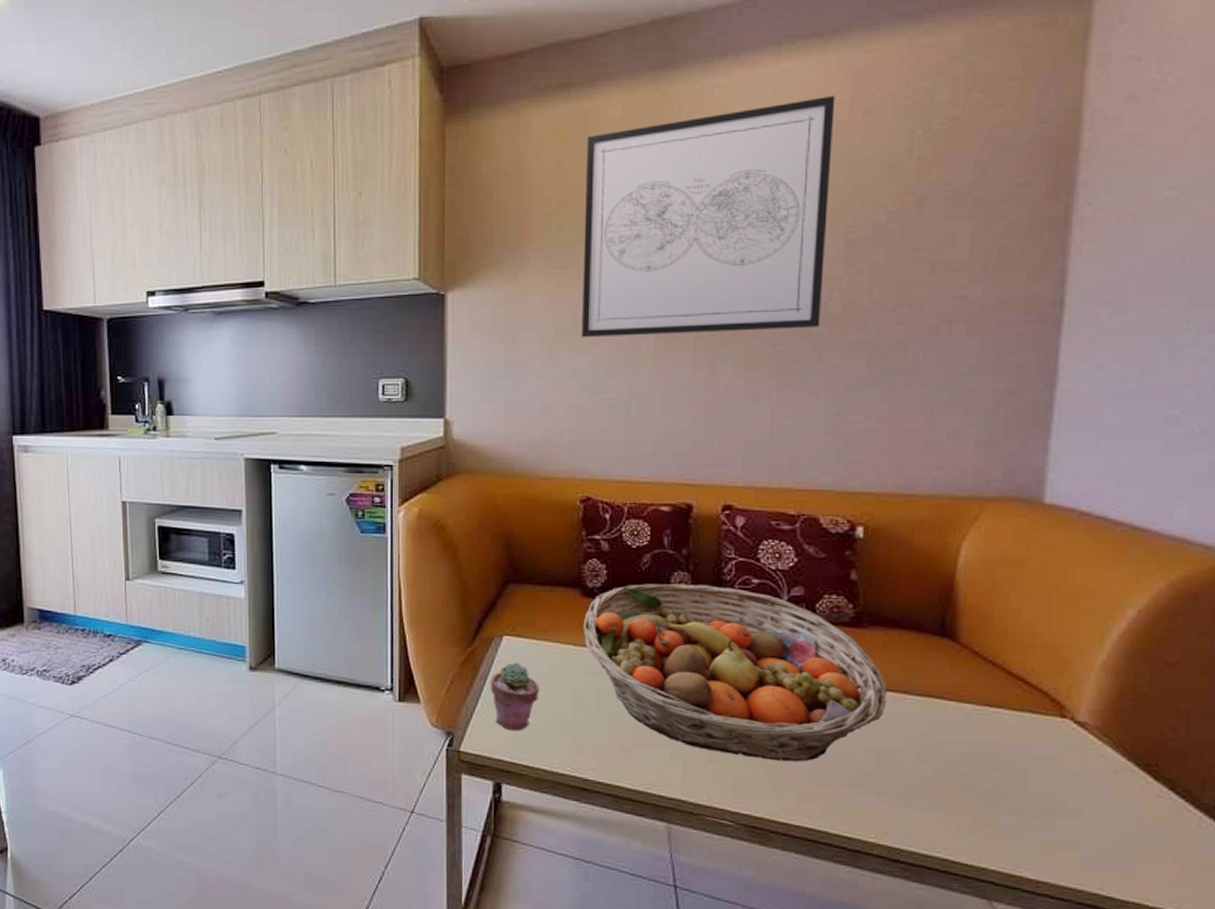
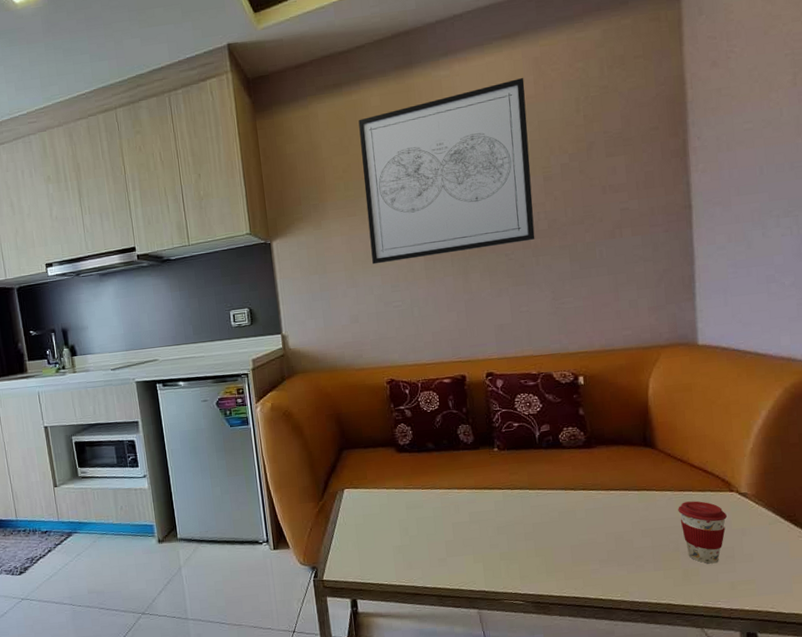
potted succulent: present [491,662,540,731] -> none [339,507,376,559]
fruit basket: present [582,583,887,762] -> none [400,431,616,552]
coffee cup: none [978,722,1051,814] -> present [678,501,727,564]

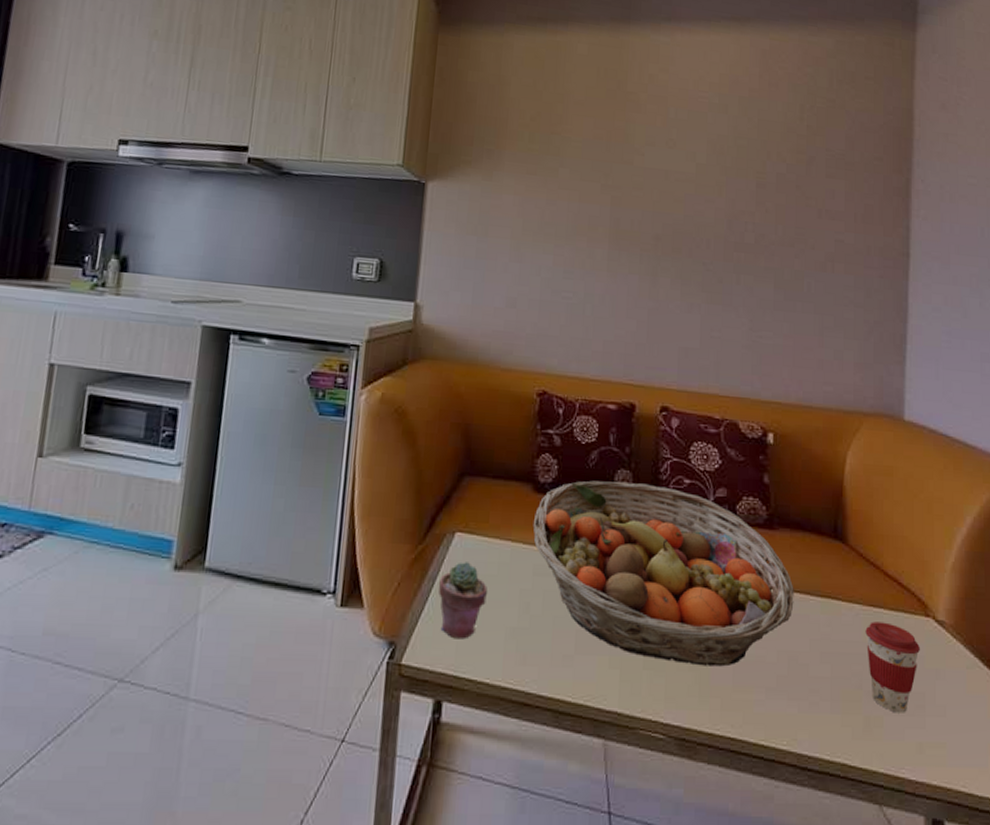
potted succulent: none [339,507,376,559] -> present [439,562,488,640]
wall art: present [358,77,535,265] -> none [546,64,749,254]
fruit basket: none [400,431,616,552] -> present [532,480,794,667]

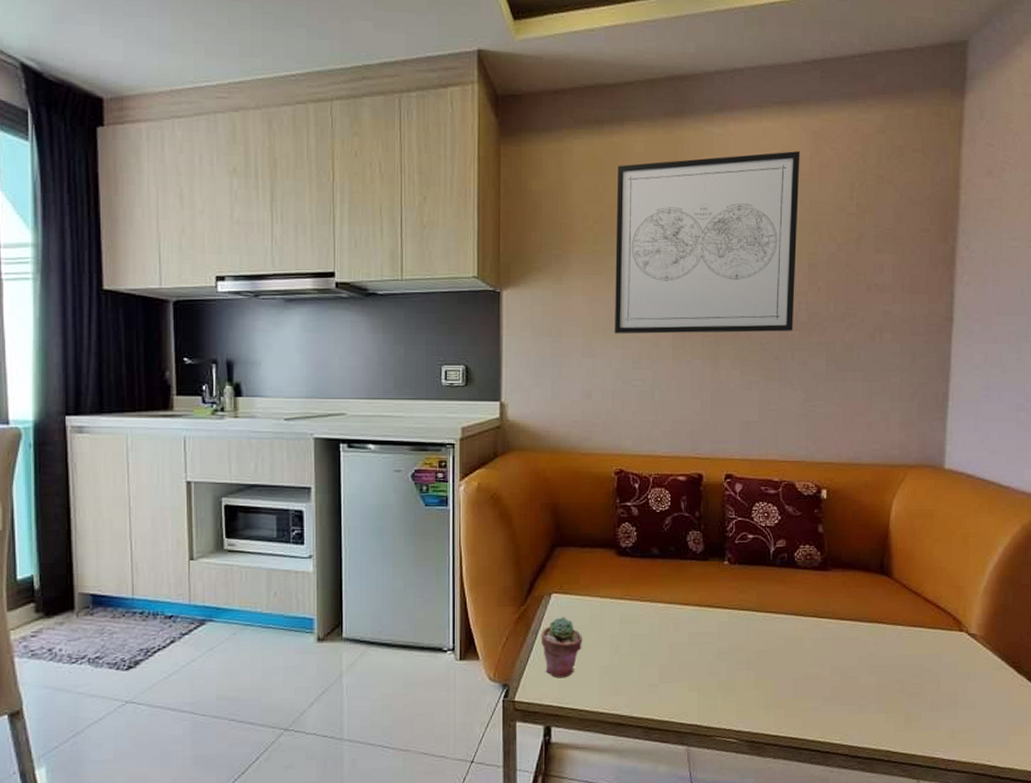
fruit basket: present [532,480,794,667] -> none [618,540,846,684]
wall art: none [546,64,749,254] -> present [615,150,800,334]
coffee cup: present [865,622,920,713] -> none [907,638,954,709]

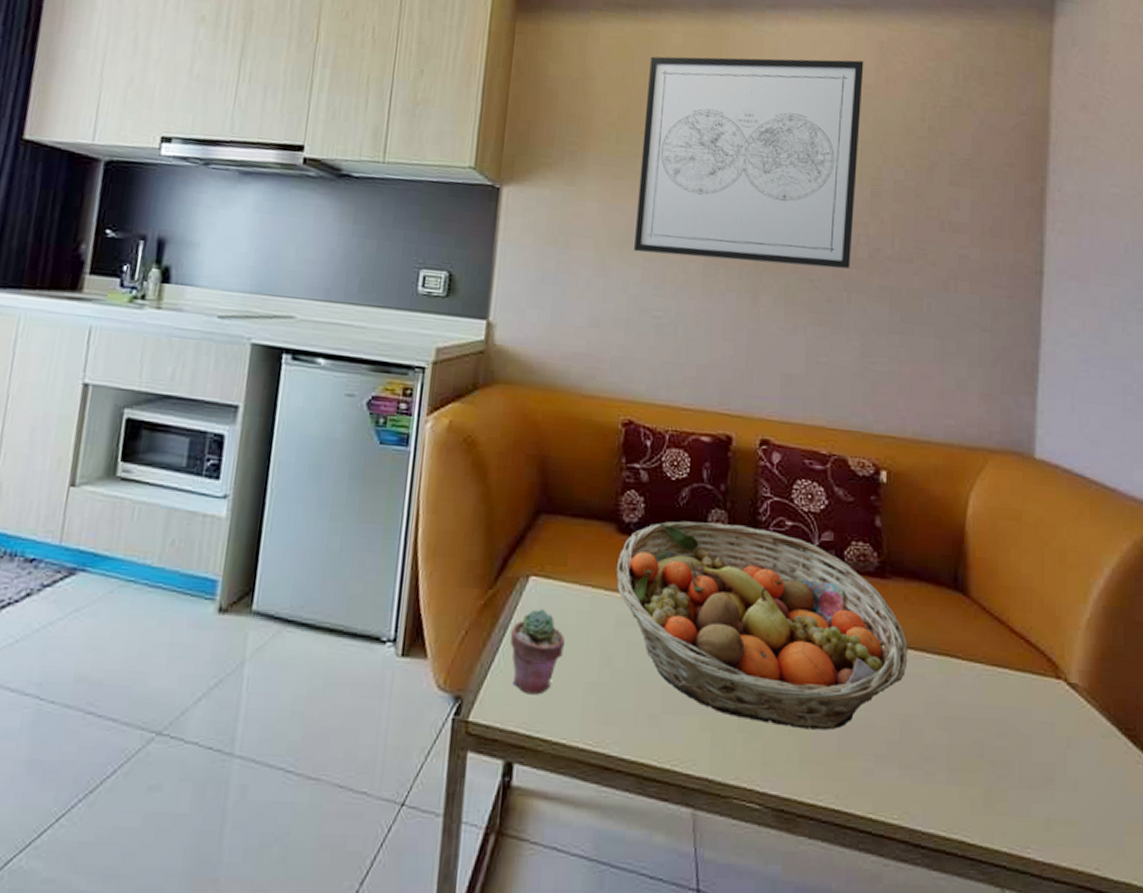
fruit basket: none [618,540,846,684] -> present [616,521,908,731]

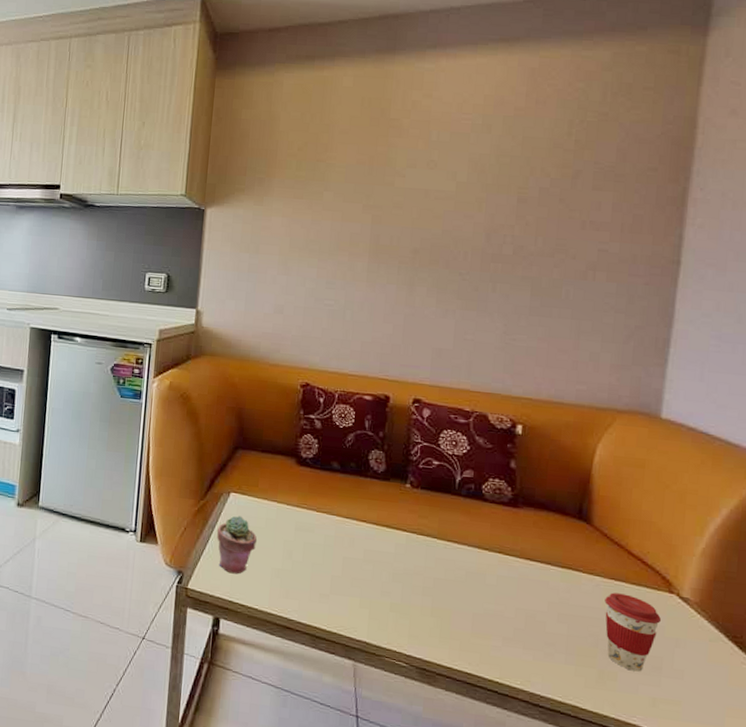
fruit basket: present [616,521,908,731] -> none [295,458,535,616]
wall art: present [634,56,864,270] -> none [311,86,516,264]
coffee cup: none [988,683,1049,786] -> present [604,592,661,672]

